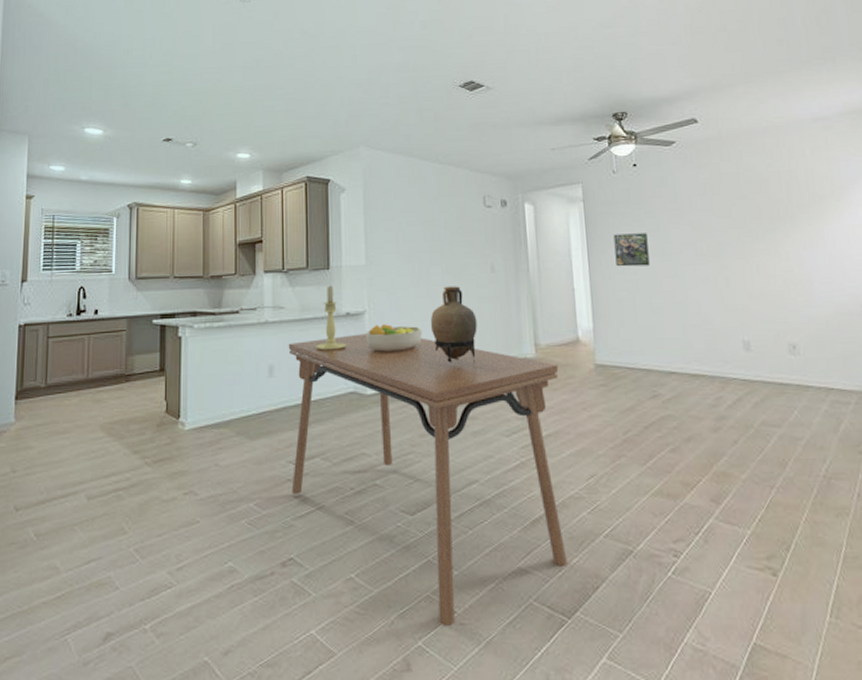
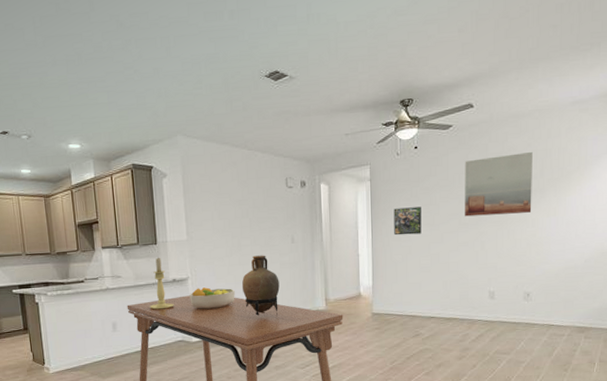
wall art: none [694,172,784,246] -> present [465,151,533,217]

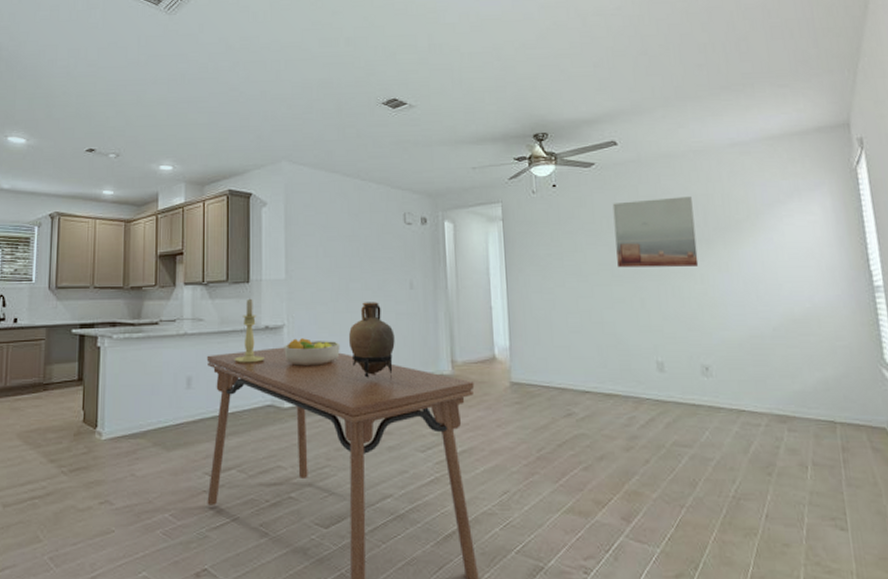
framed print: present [394,207,422,236] -> none [531,253,567,286]

